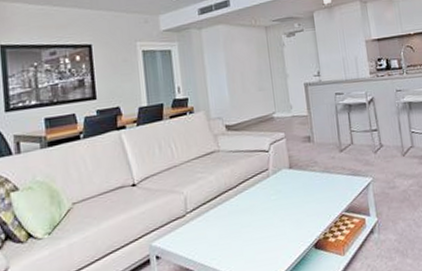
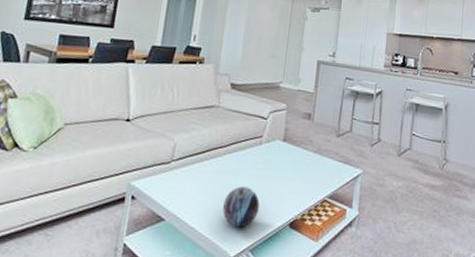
decorative orb: none [246,220,282,261] -> present [223,186,260,228]

